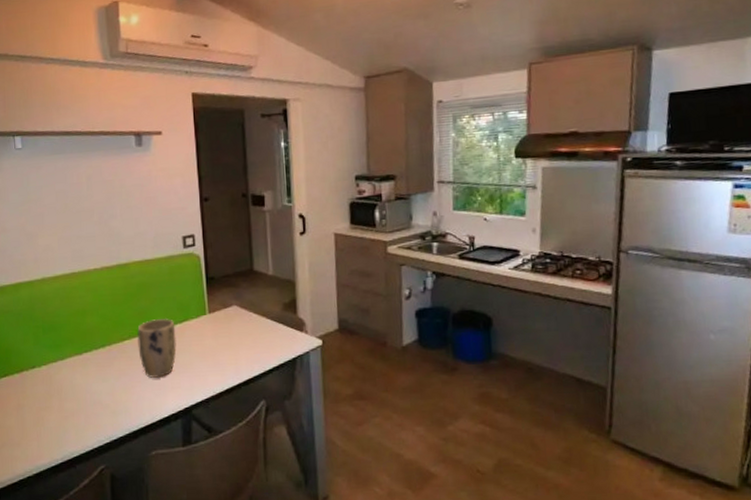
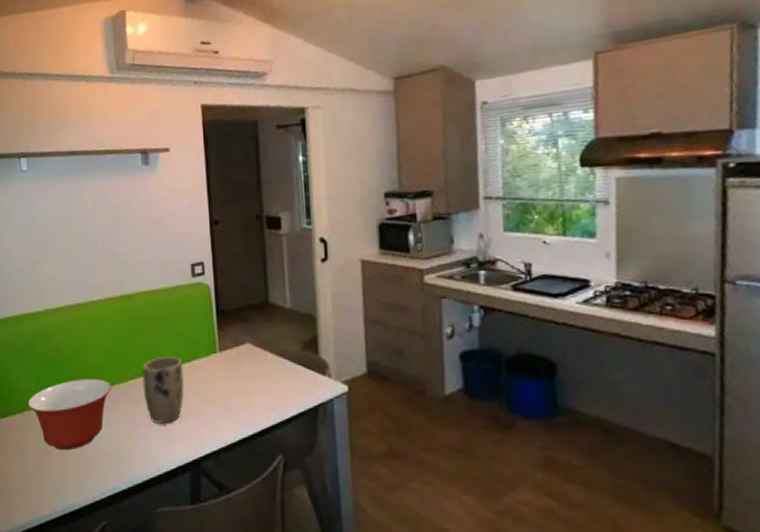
mixing bowl: none [26,340,108,404] -> present [27,378,111,450]

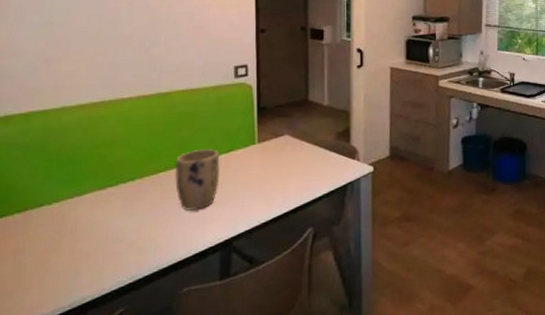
mixing bowl: present [27,378,111,450] -> none [31,173,139,245]

